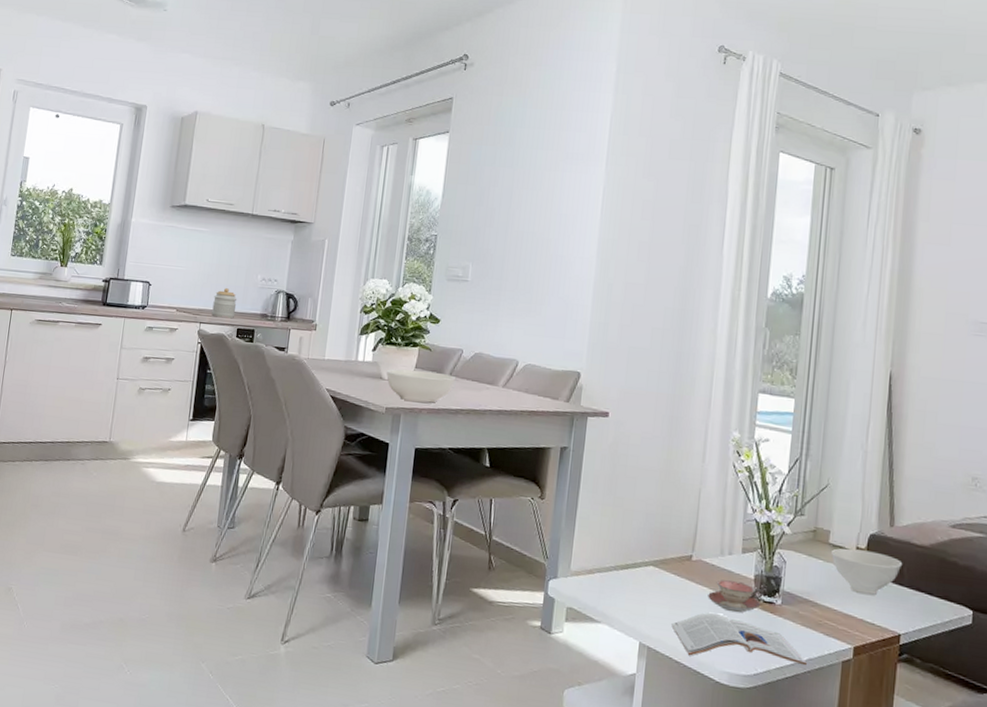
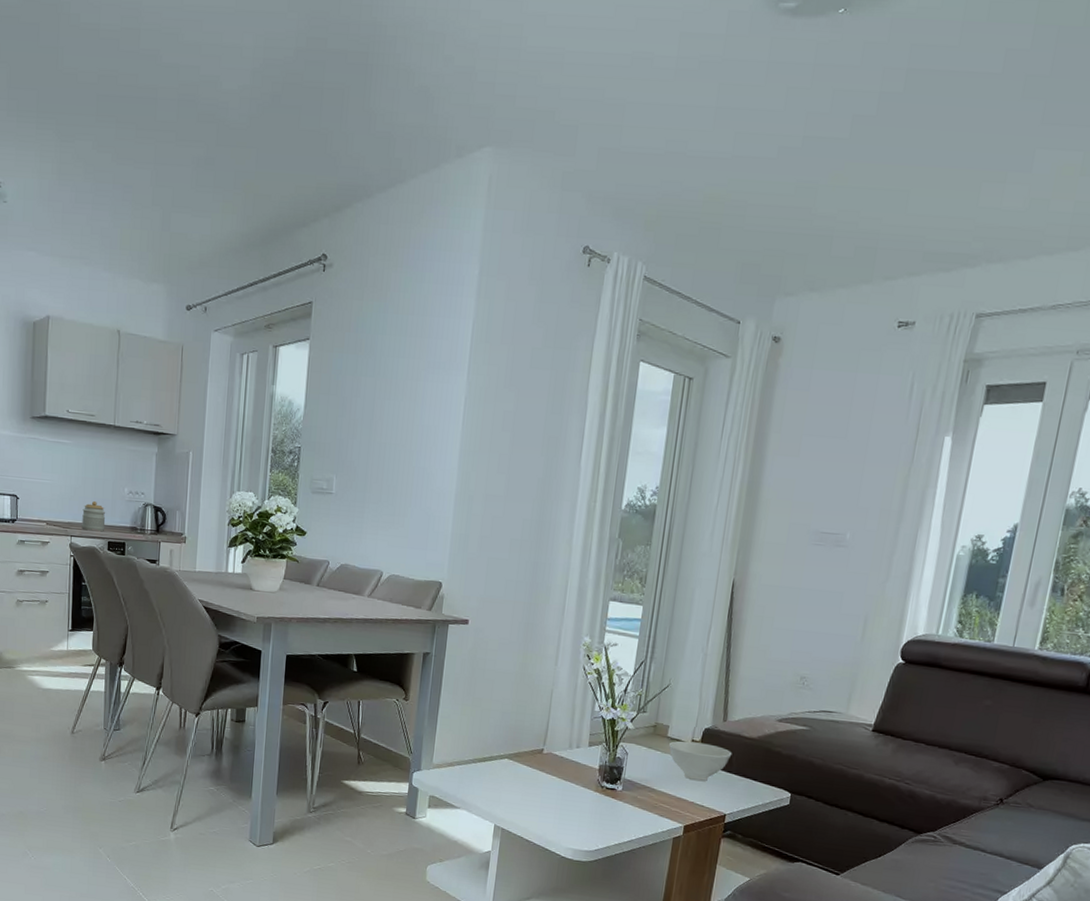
bowl: present [386,369,456,403] -> none [256,580,324,613]
magazine: present [671,612,808,666] -> none [523,798,643,842]
teacup: present [708,580,764,613] -> none [556,770,607,799]

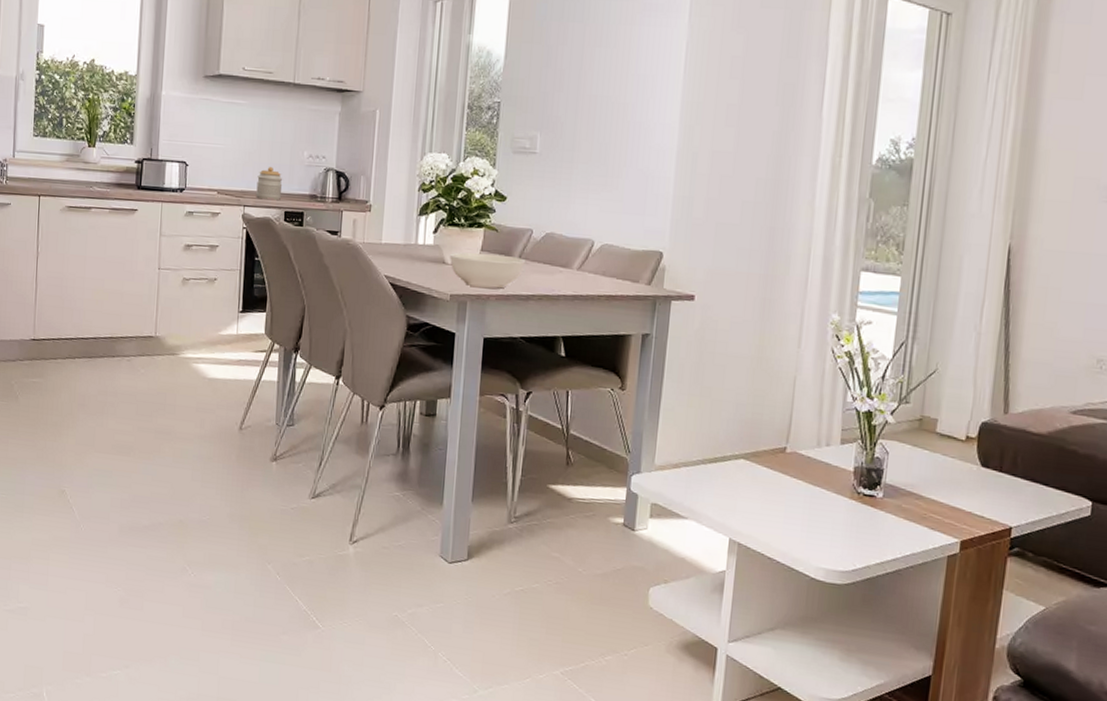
bowl: none [256,580,324,613] -> present [450,252,526,289]
bowl: present [668,740,732,782] -> none [937,437,1017,487]

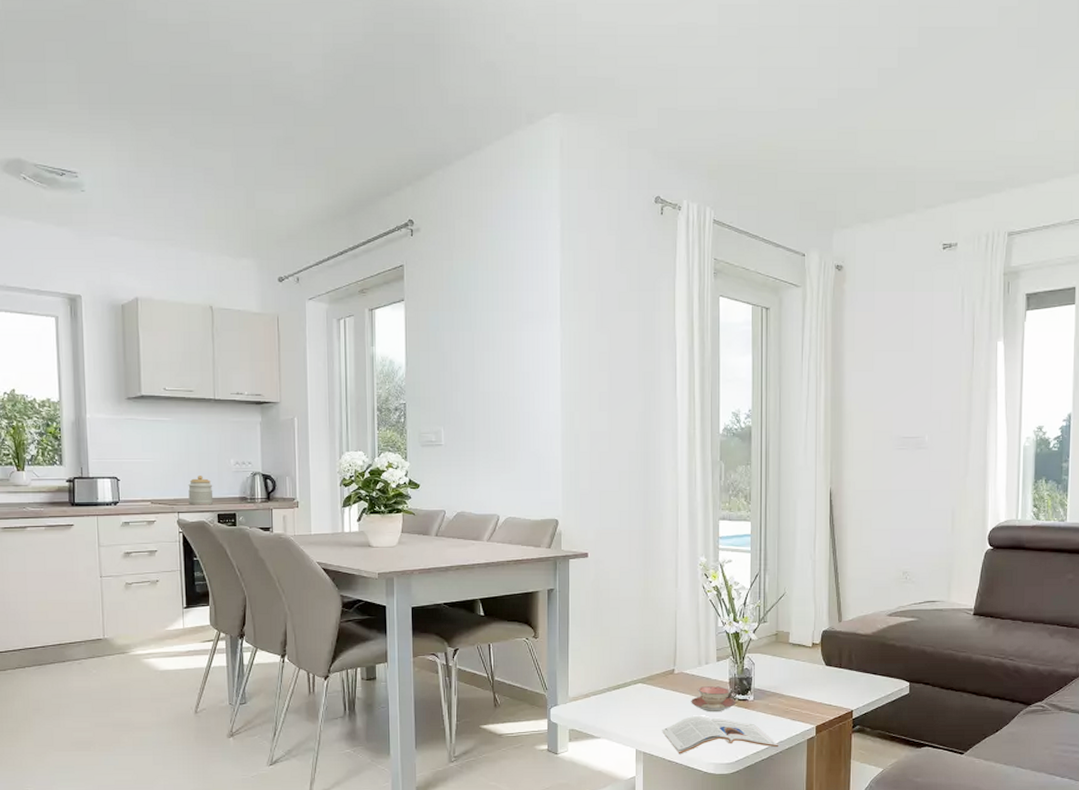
bowl: present [450,252,526,289] -> none [375,534,442,565]
magazine: none [764,507,911,561] -> present [662,715,779,754]
teacup: none [803,472,864,507] -> present [691,686,738,713]

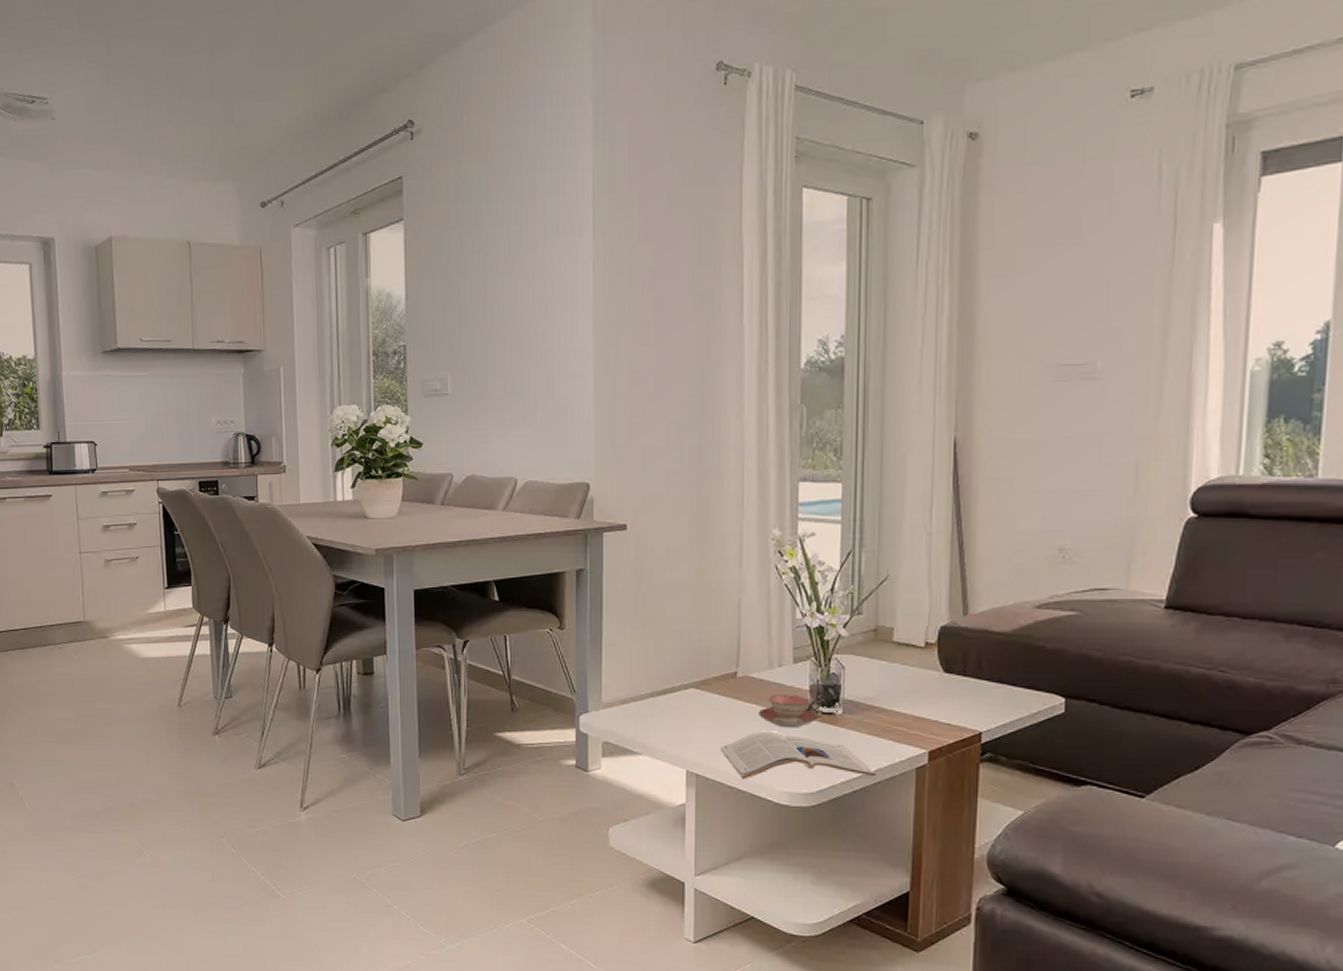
jar: present [188,476,214,506] -> none [167,438,194,472]

